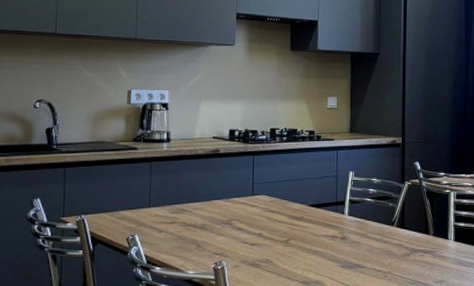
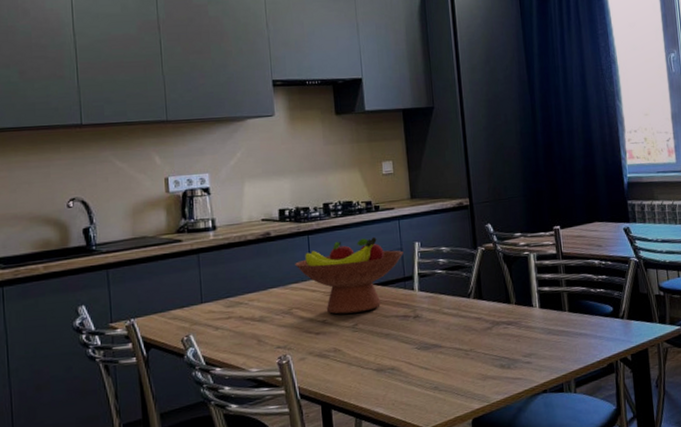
fruit bowl: none [239,163,338,229] -> present [295,236,403,314]

